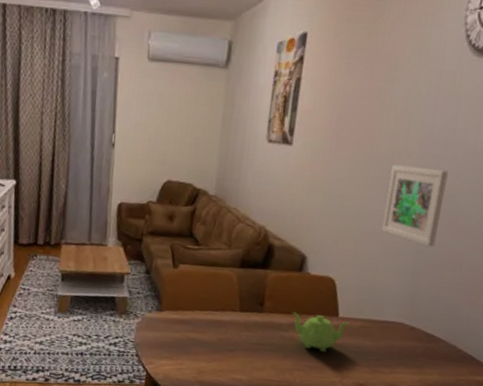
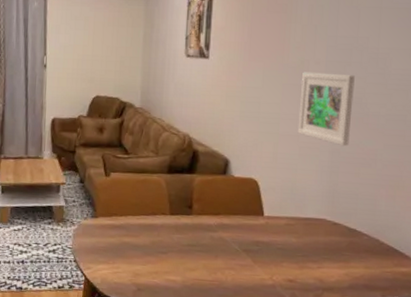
teapot: present [292,312,350,352] -> none [219,213,275,250]

